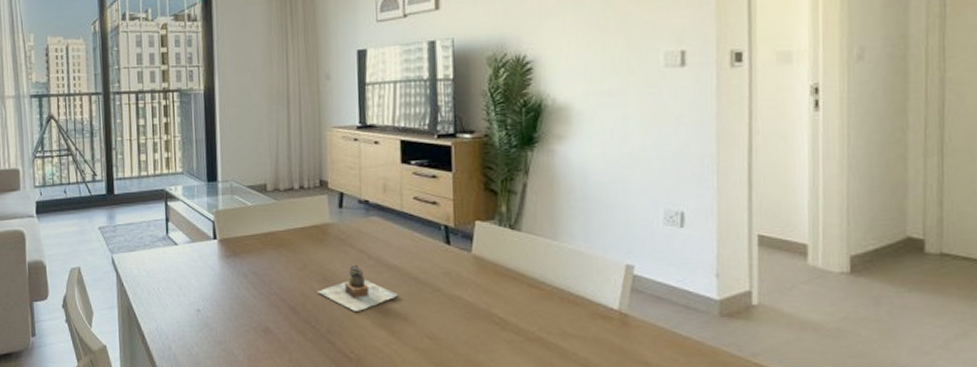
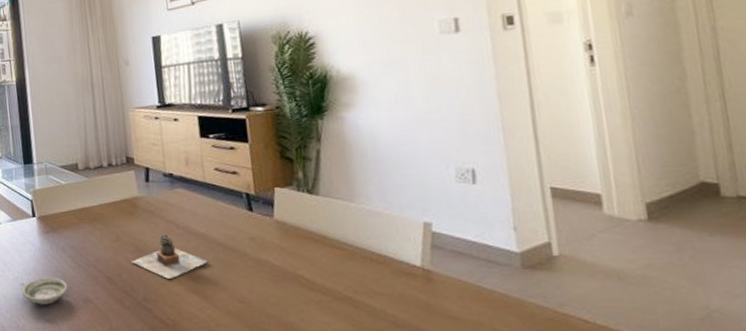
saucer: none [197,304,248,333] -> present [21,277,68,305]

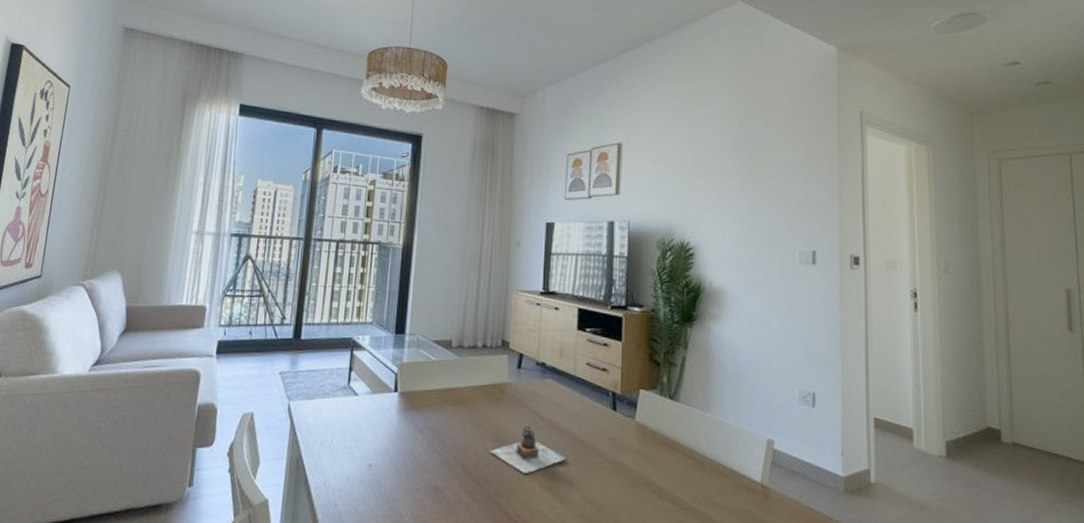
saucer: present [21,277,68,305] -> none [367,459,419,491]

